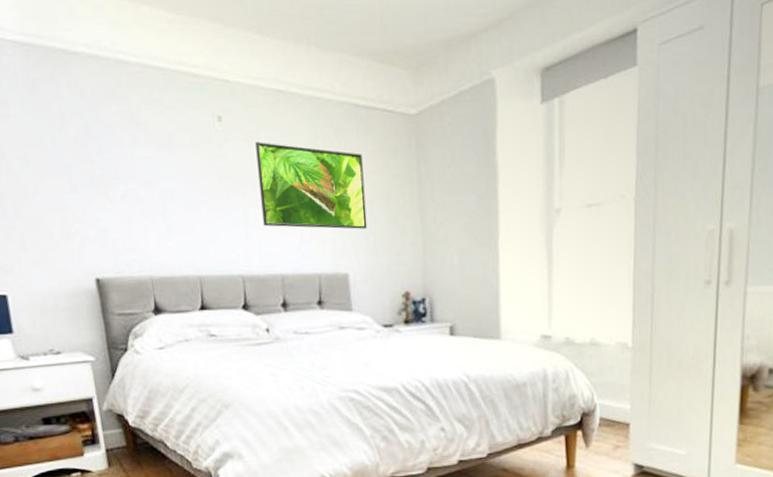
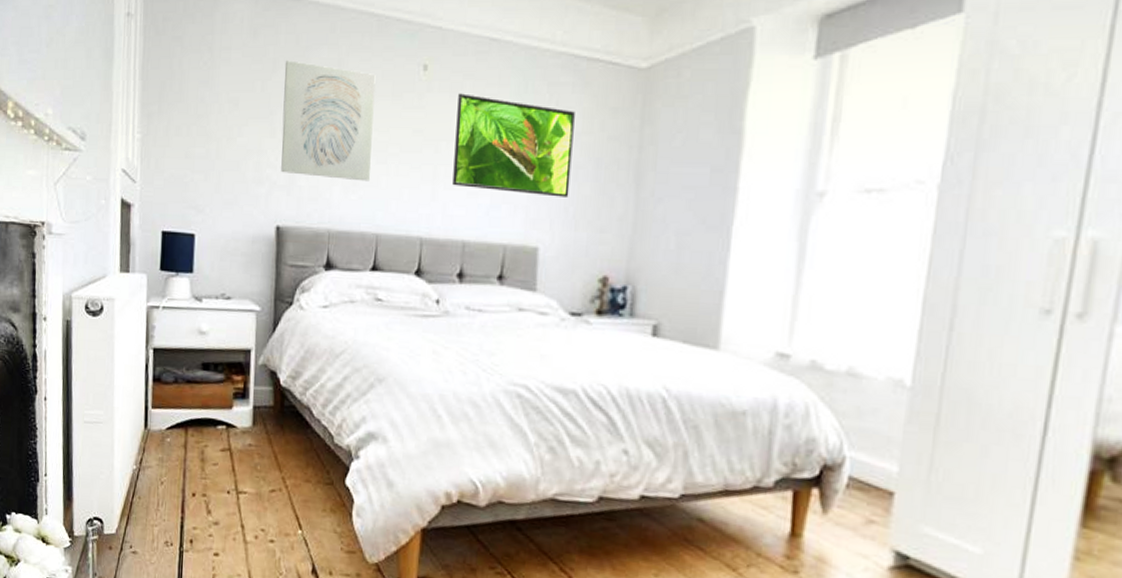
wall art: none [73,115,185,229] -> present [281,60,376,182]

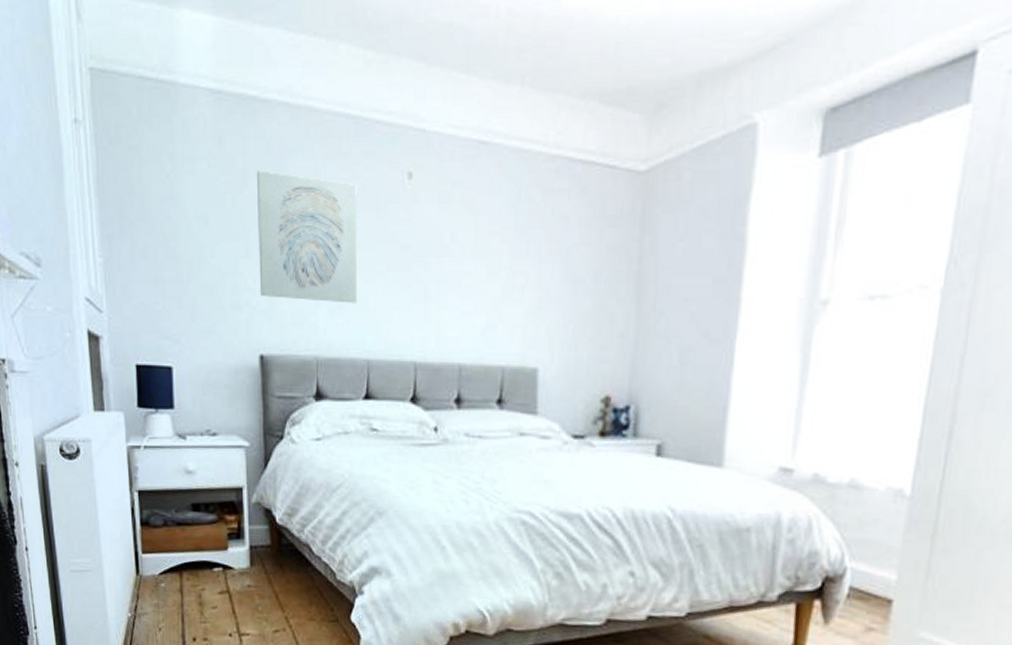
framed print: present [452,93,575,197] -> none [445,203,571,314]

